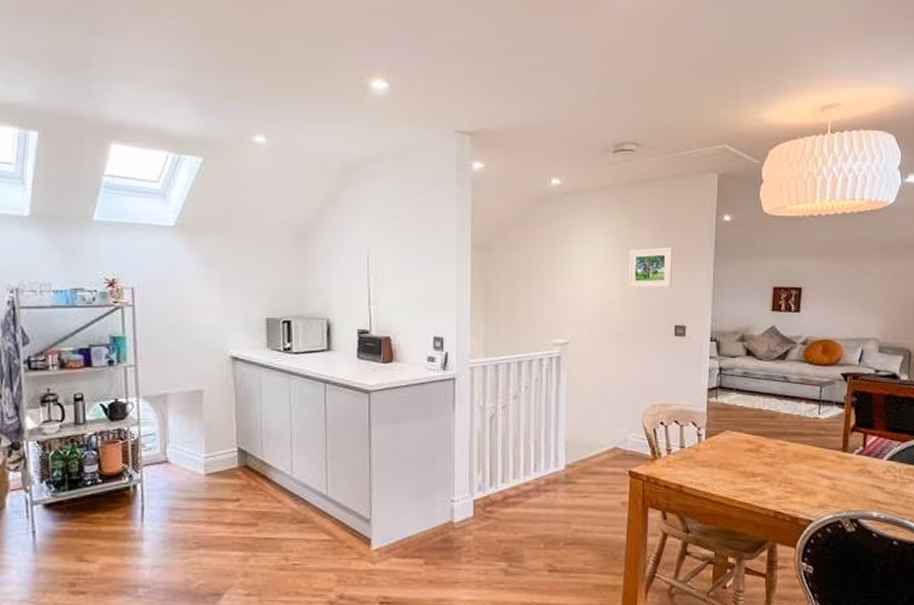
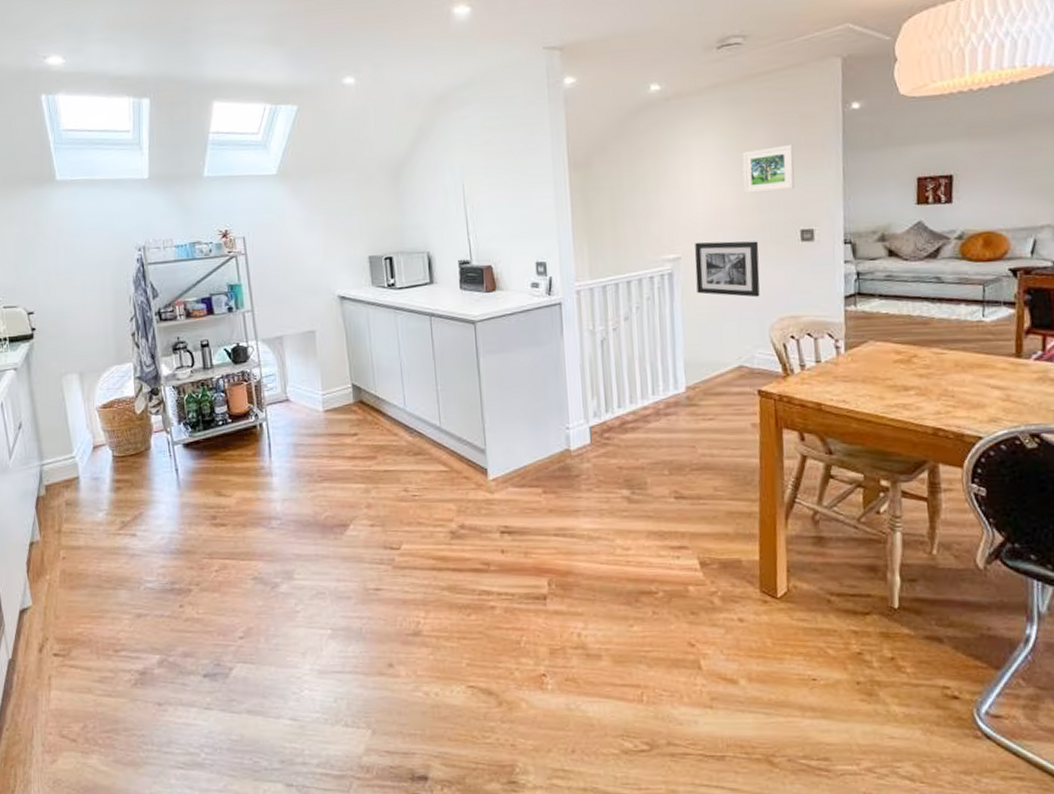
wall art: none [581,329,638,385] -> present [694,241,760,297]

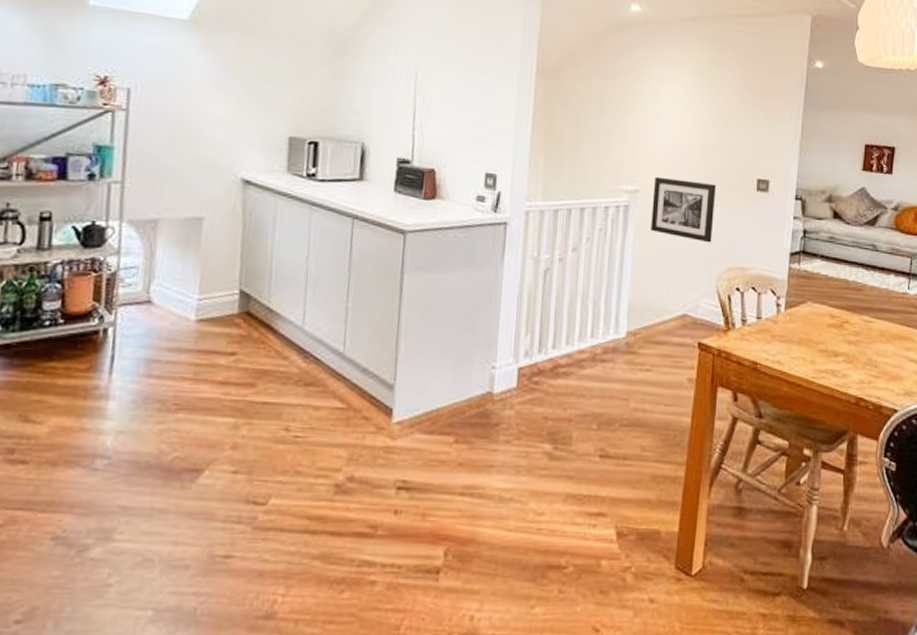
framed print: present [742,144,795,194] -> none [709,90,760,136]

